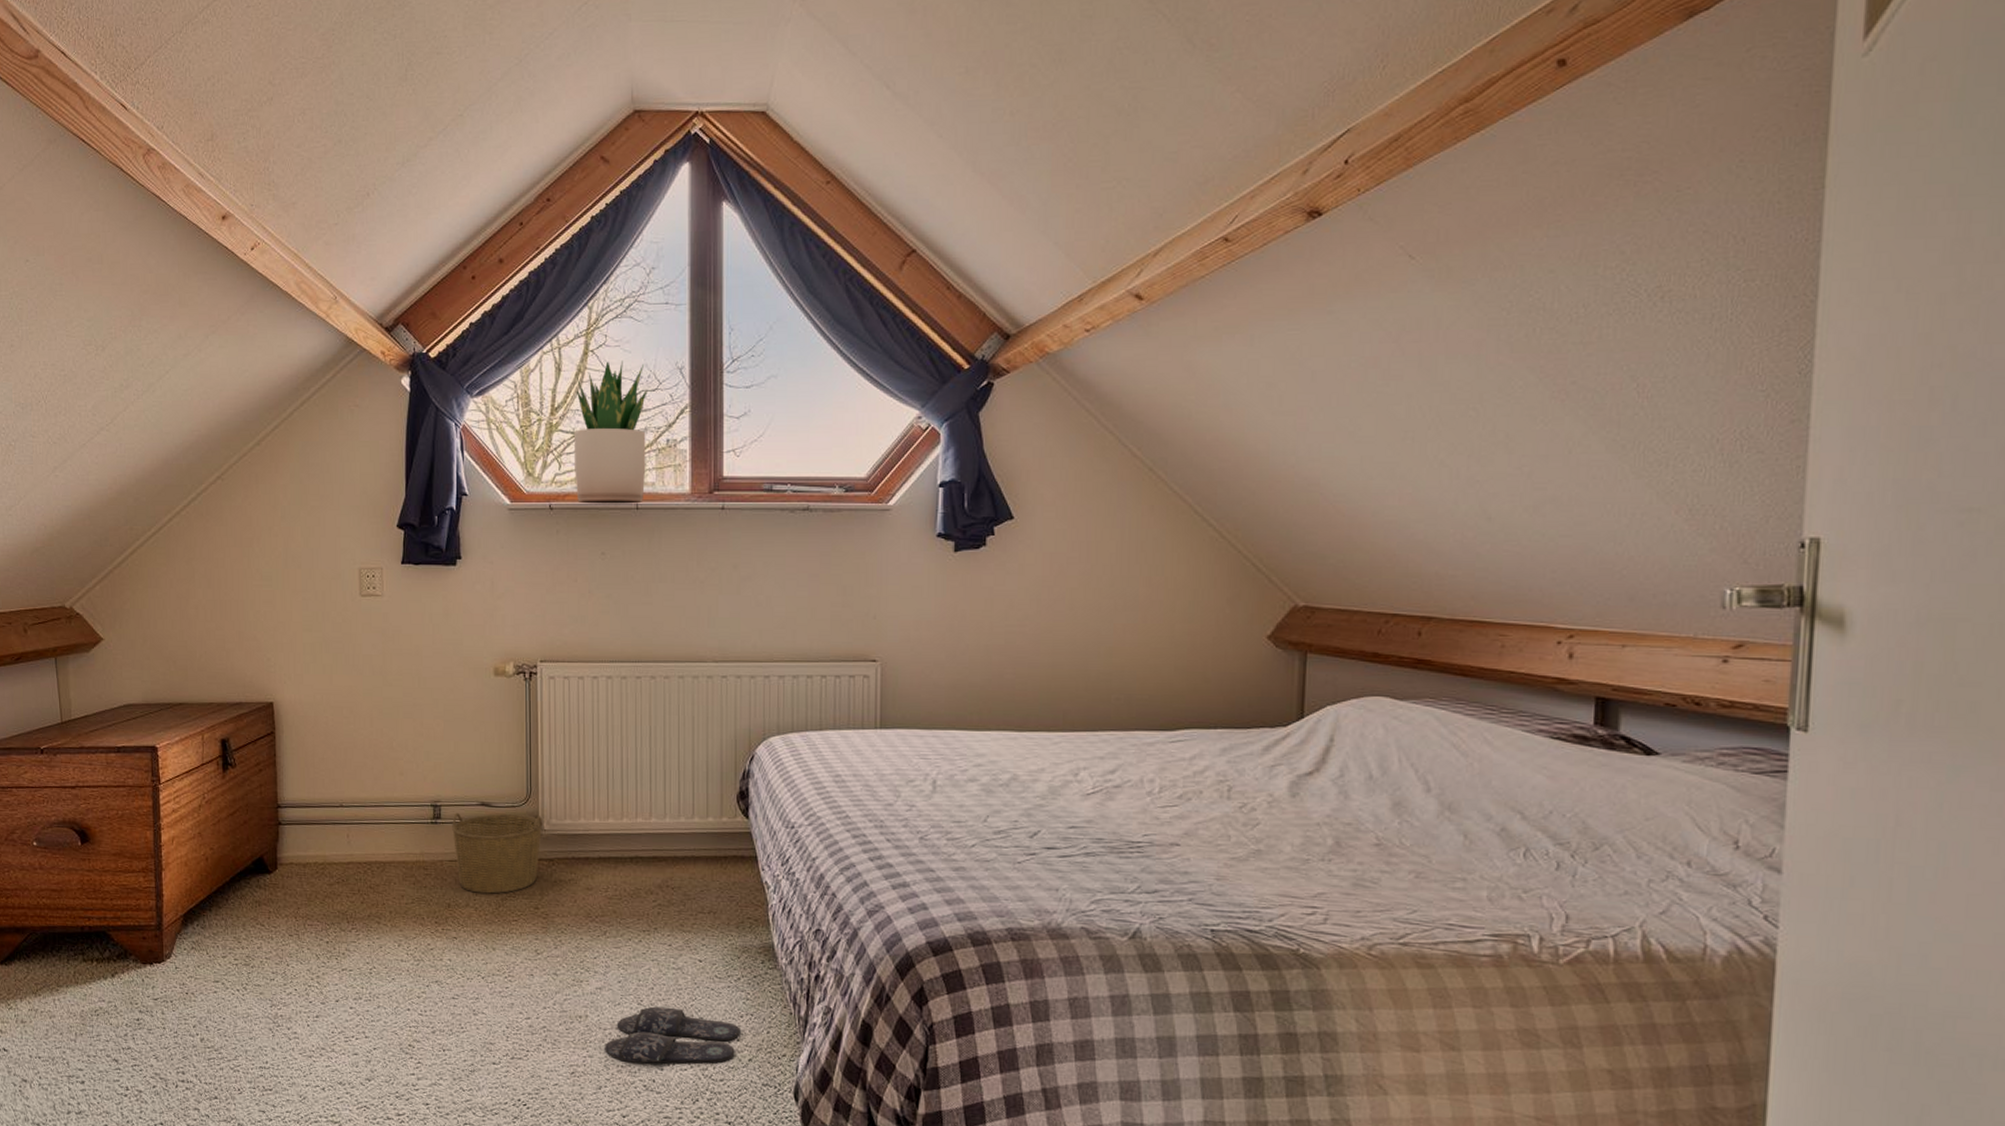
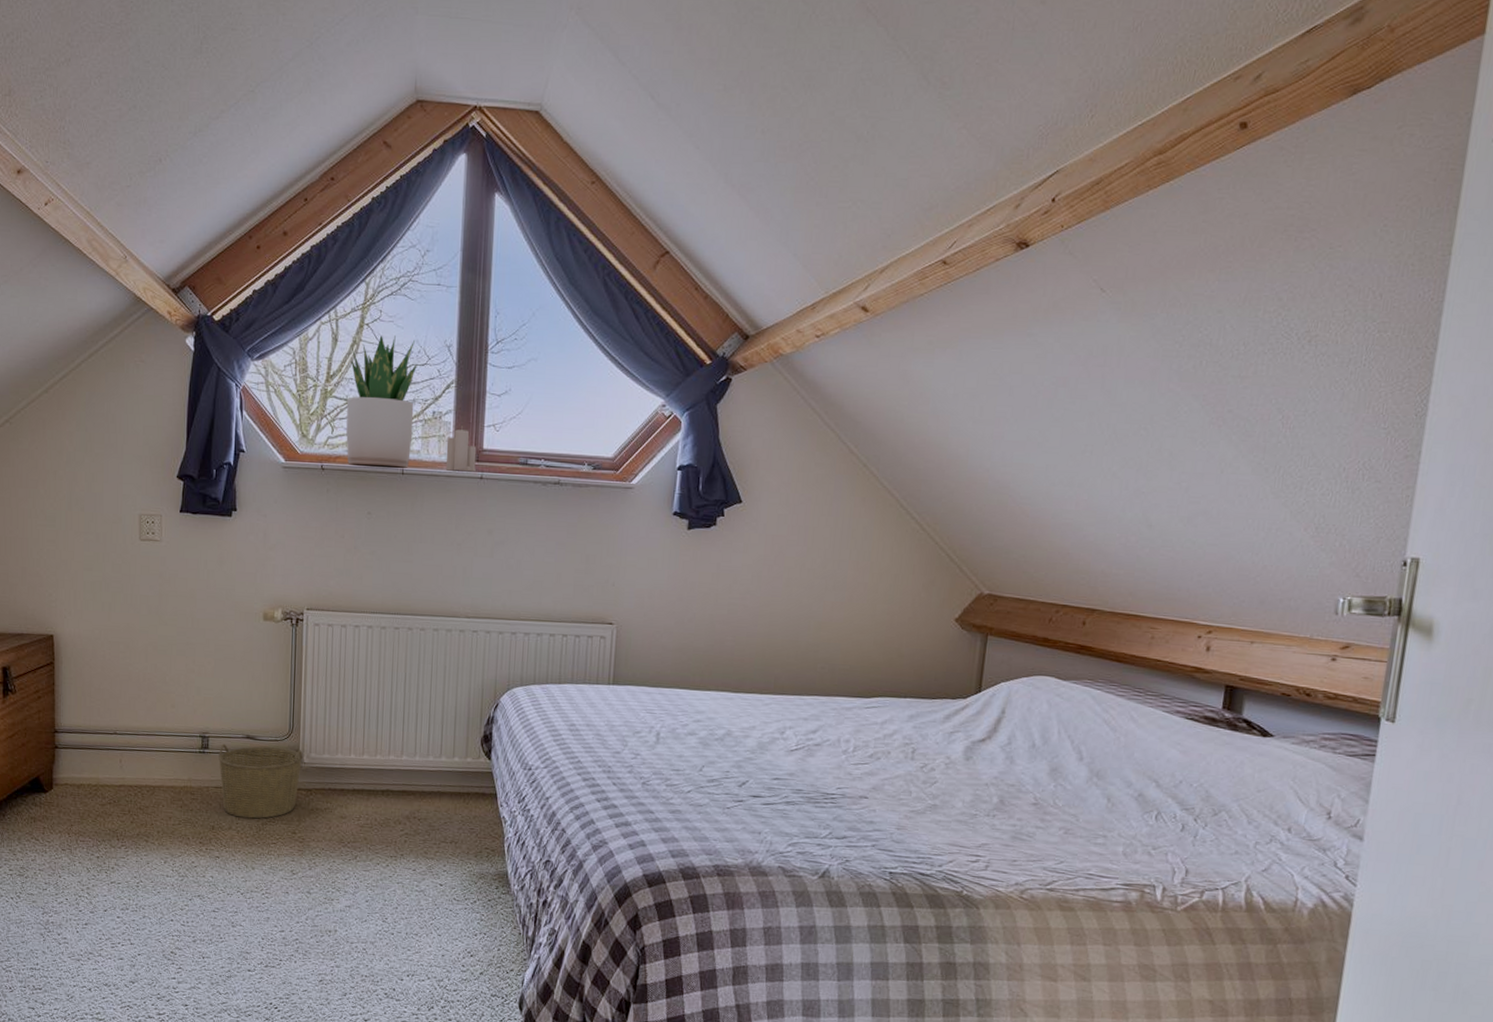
slippers: present [605,1006,740,1064] -> none [351,924,474,976]
candle: none [683,453,716,502] -> present [445,426,477,472]

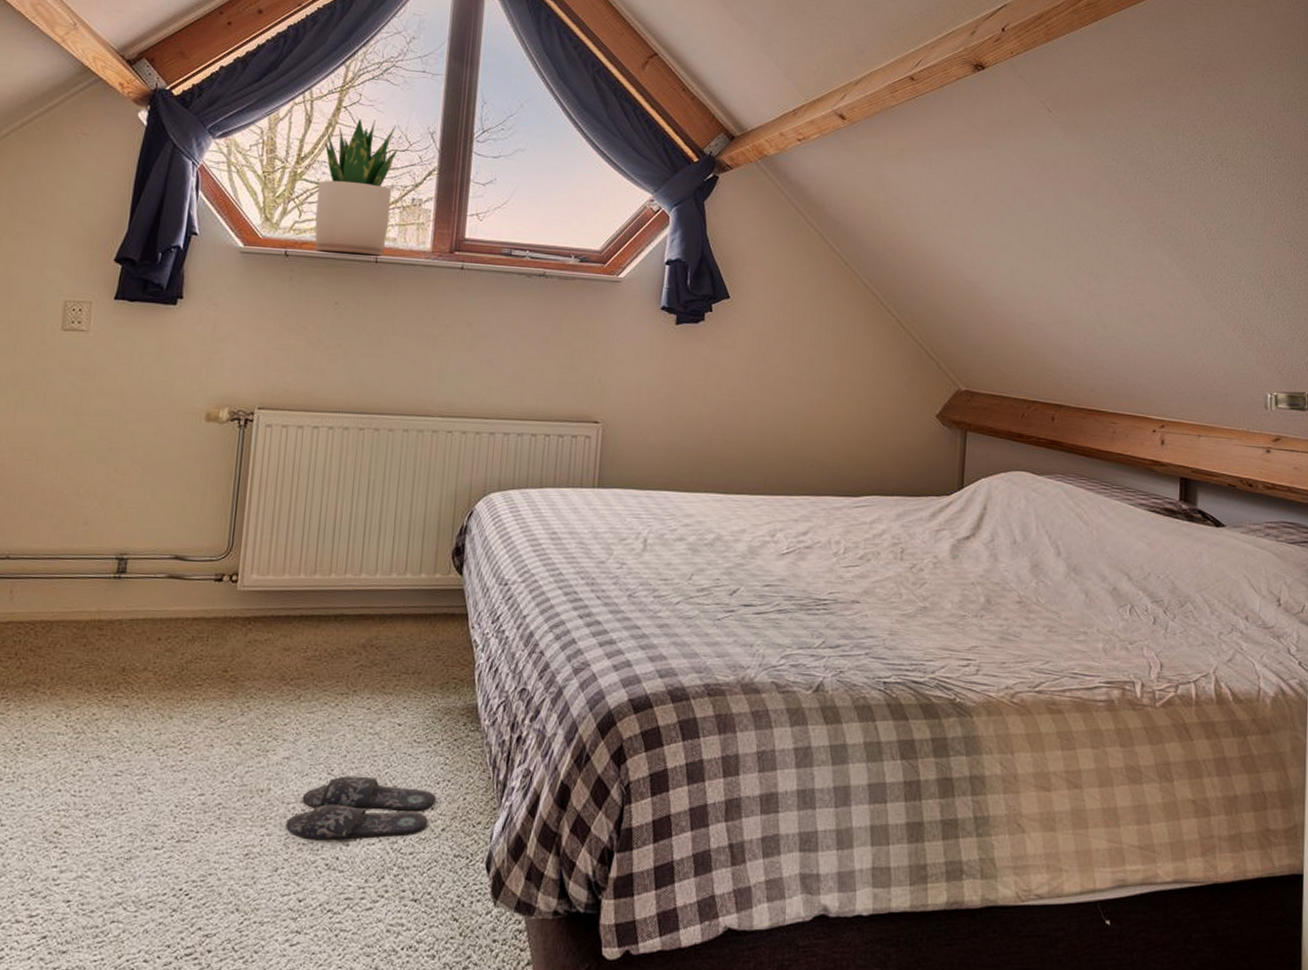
basket: present [218,743,303,819] -> none [137,566,243,656]
slippers: none [351,924,474,976] -> present [286,775,436,841]
candle: present [445,426,477,472] -> none [424,214,458,262]

